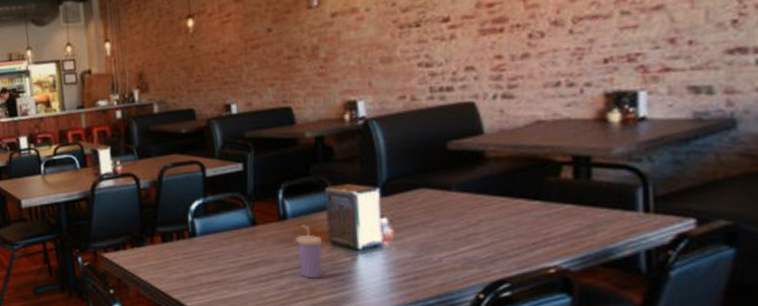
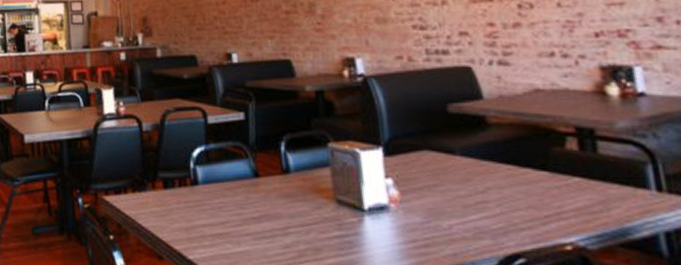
beverage cup: present [294,225,324,279] -> none [298,180,330,239]

